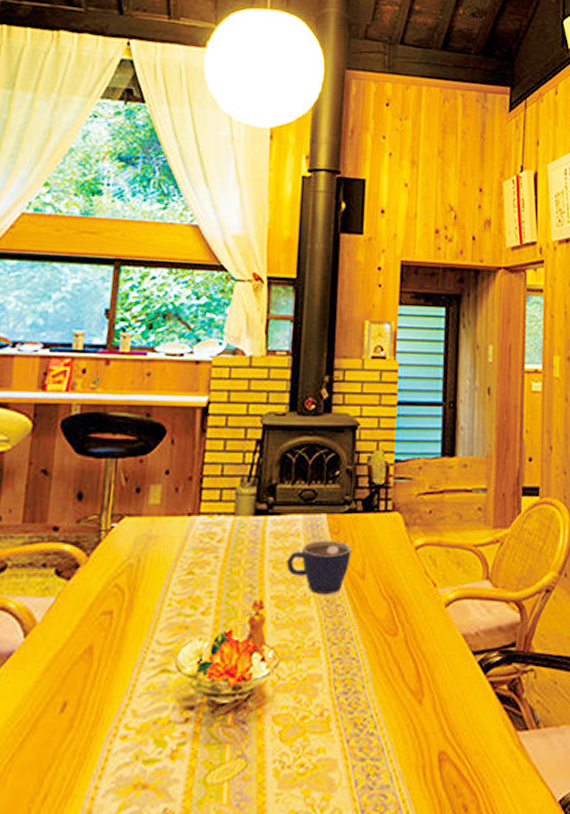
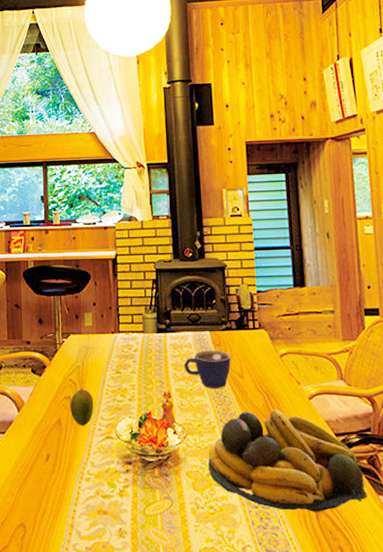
fruit: none [110,598,149,656] -> present [70,388,94,426]
fruit bowl: none [304,621,504,761] -> present [208,409,367,512]

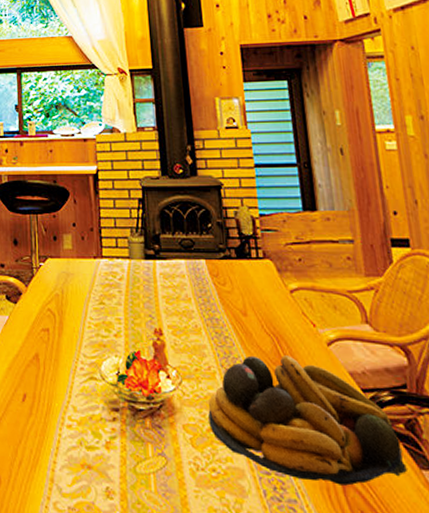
fruit: present [70,388,94,426] -> none [49,320,75,364]
cup: present [183,350,231,388] -> none [176,281,232,327]

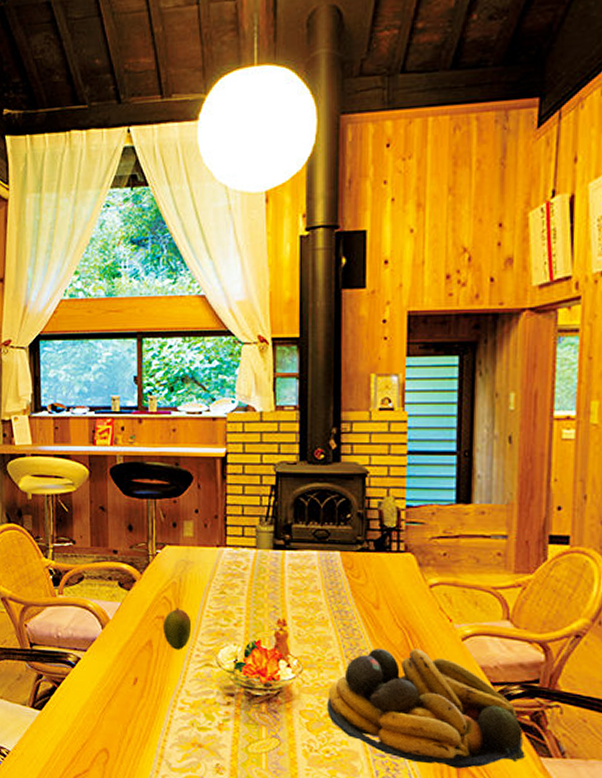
fruit: none [49,320,75,364] -> present [163,608,192,650]

